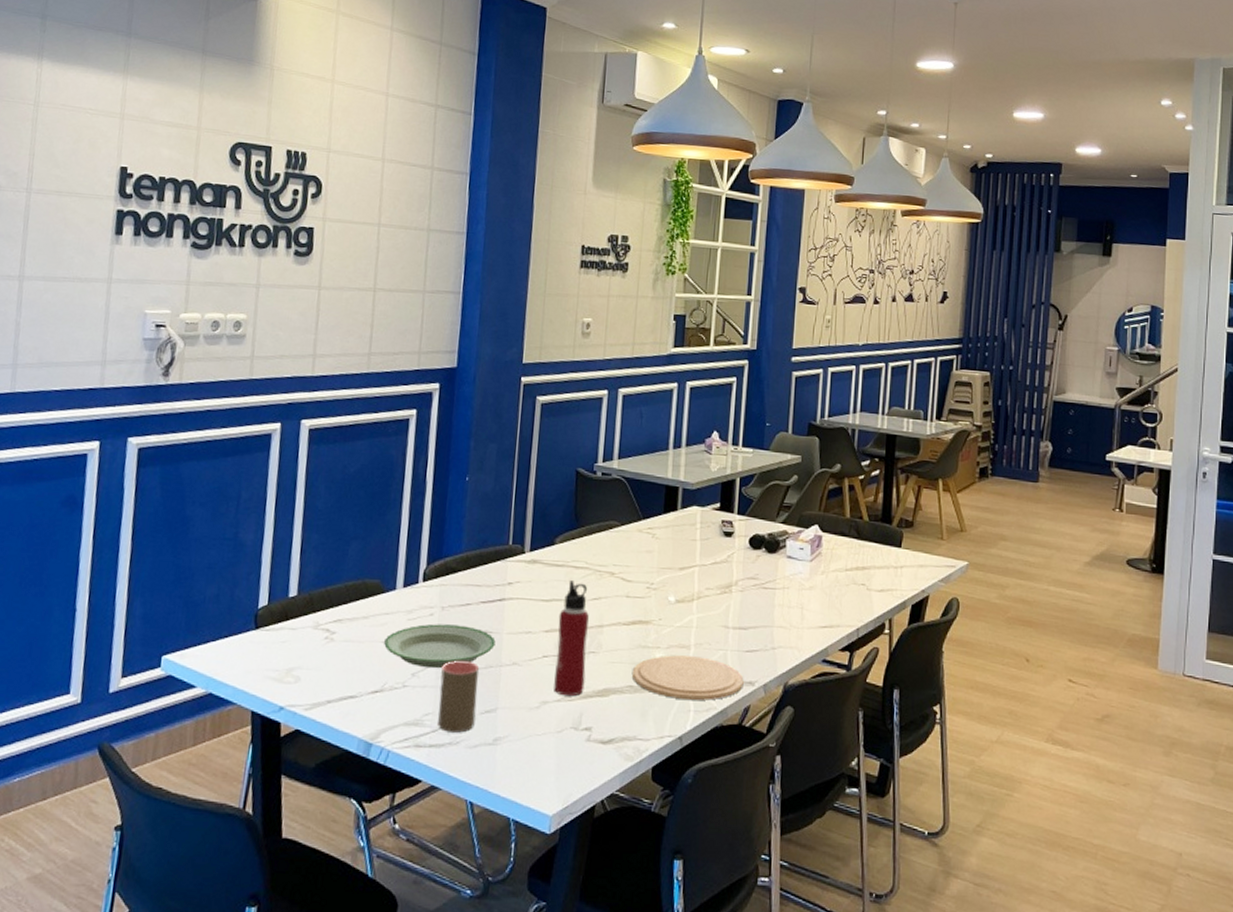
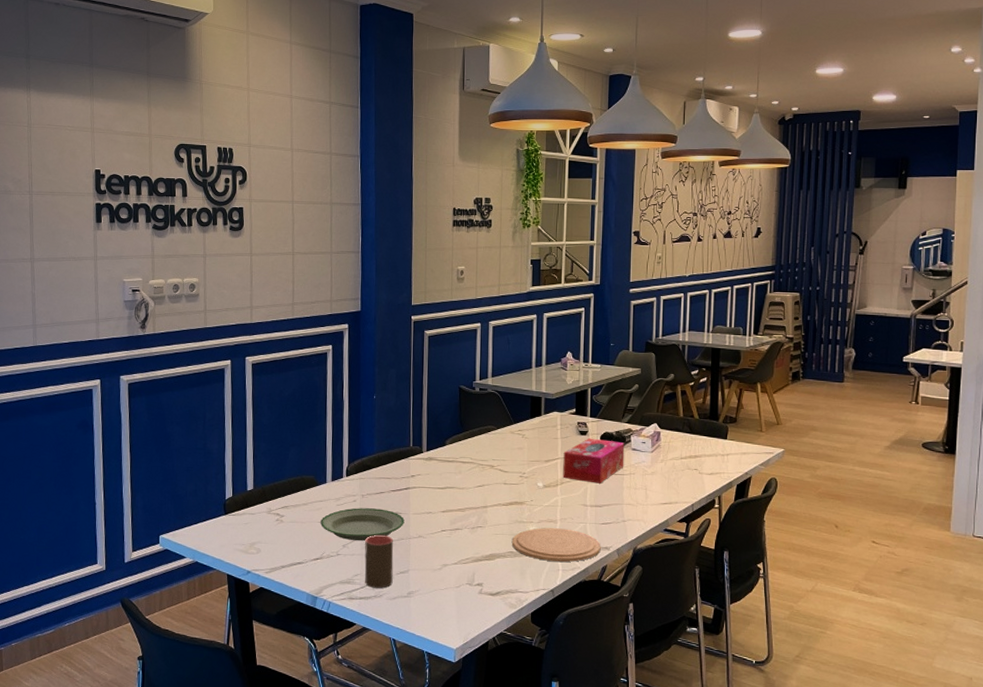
water bottle: present [554,580,589,697] -> none [451,472,475,561]
tissue box: none [700,541,779,599] -> present [563,438,625,484]

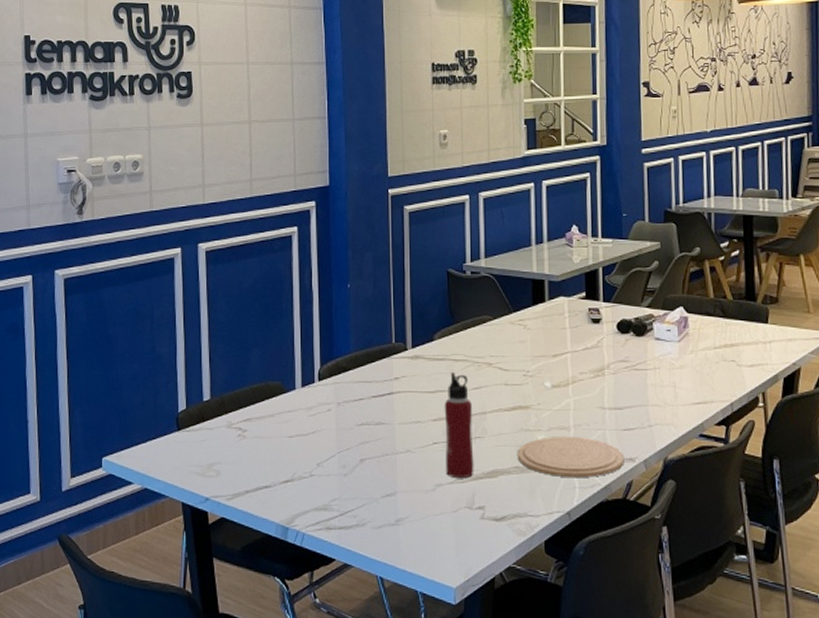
plate: present [321,508,405,541] -> none [290,418,389,459]
cup: present [364,535,394,588] -> none [343,451,377,515]
water bottle: none [451,472,475,561] -> present [444,373,474,479]
tissue box: present [563,438,625,484] -> none [573,327,647,381]

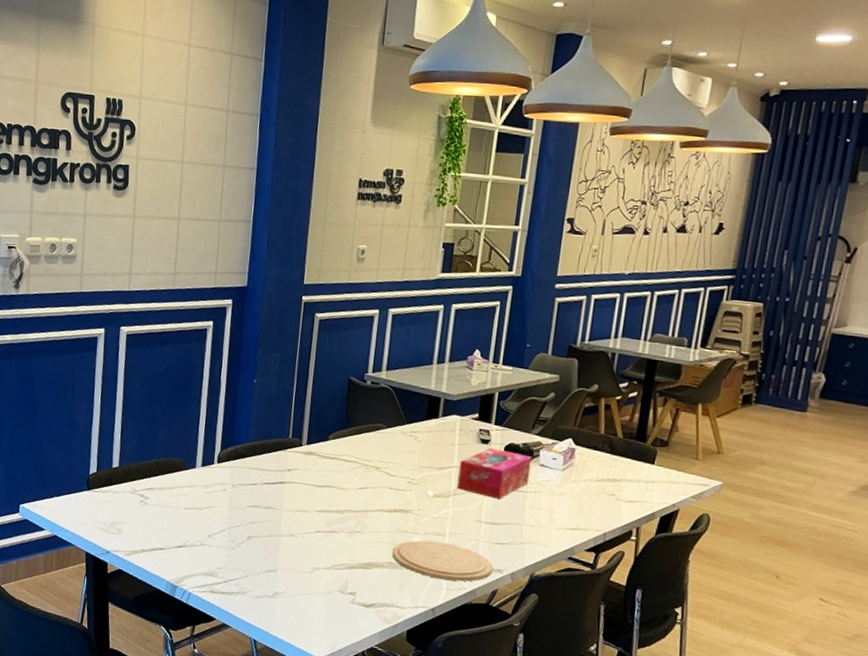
water bottle: present [444,373,474,479] -> none [324,471,356,566]
tissue box: none [573,327,647,381] -> present [456,447,532,499]

